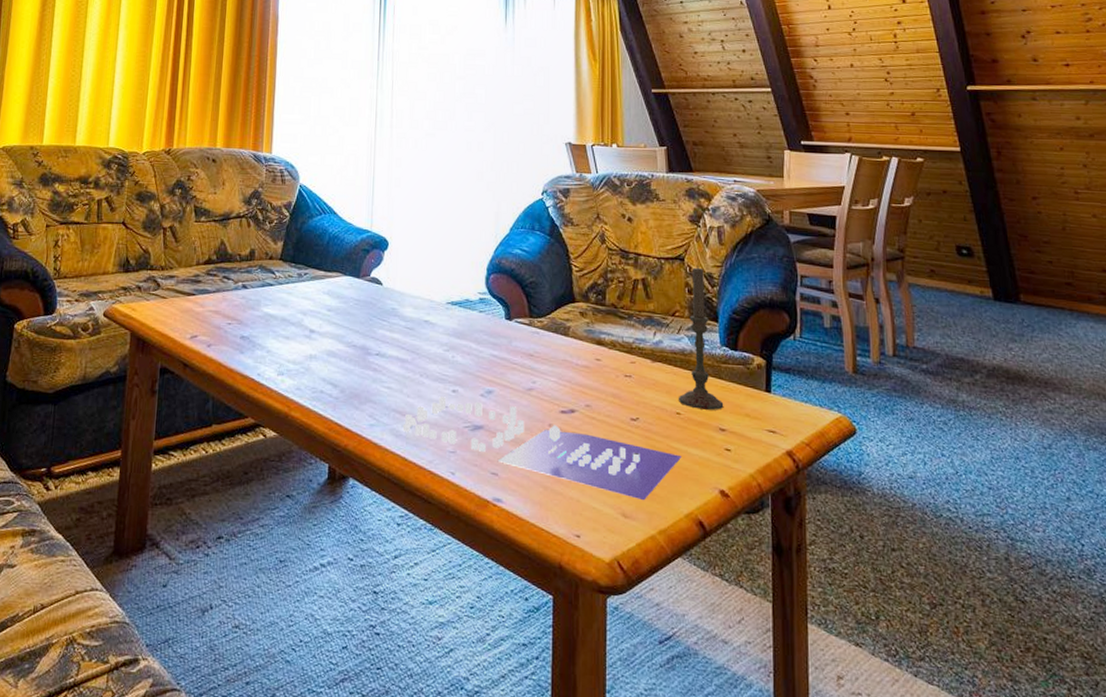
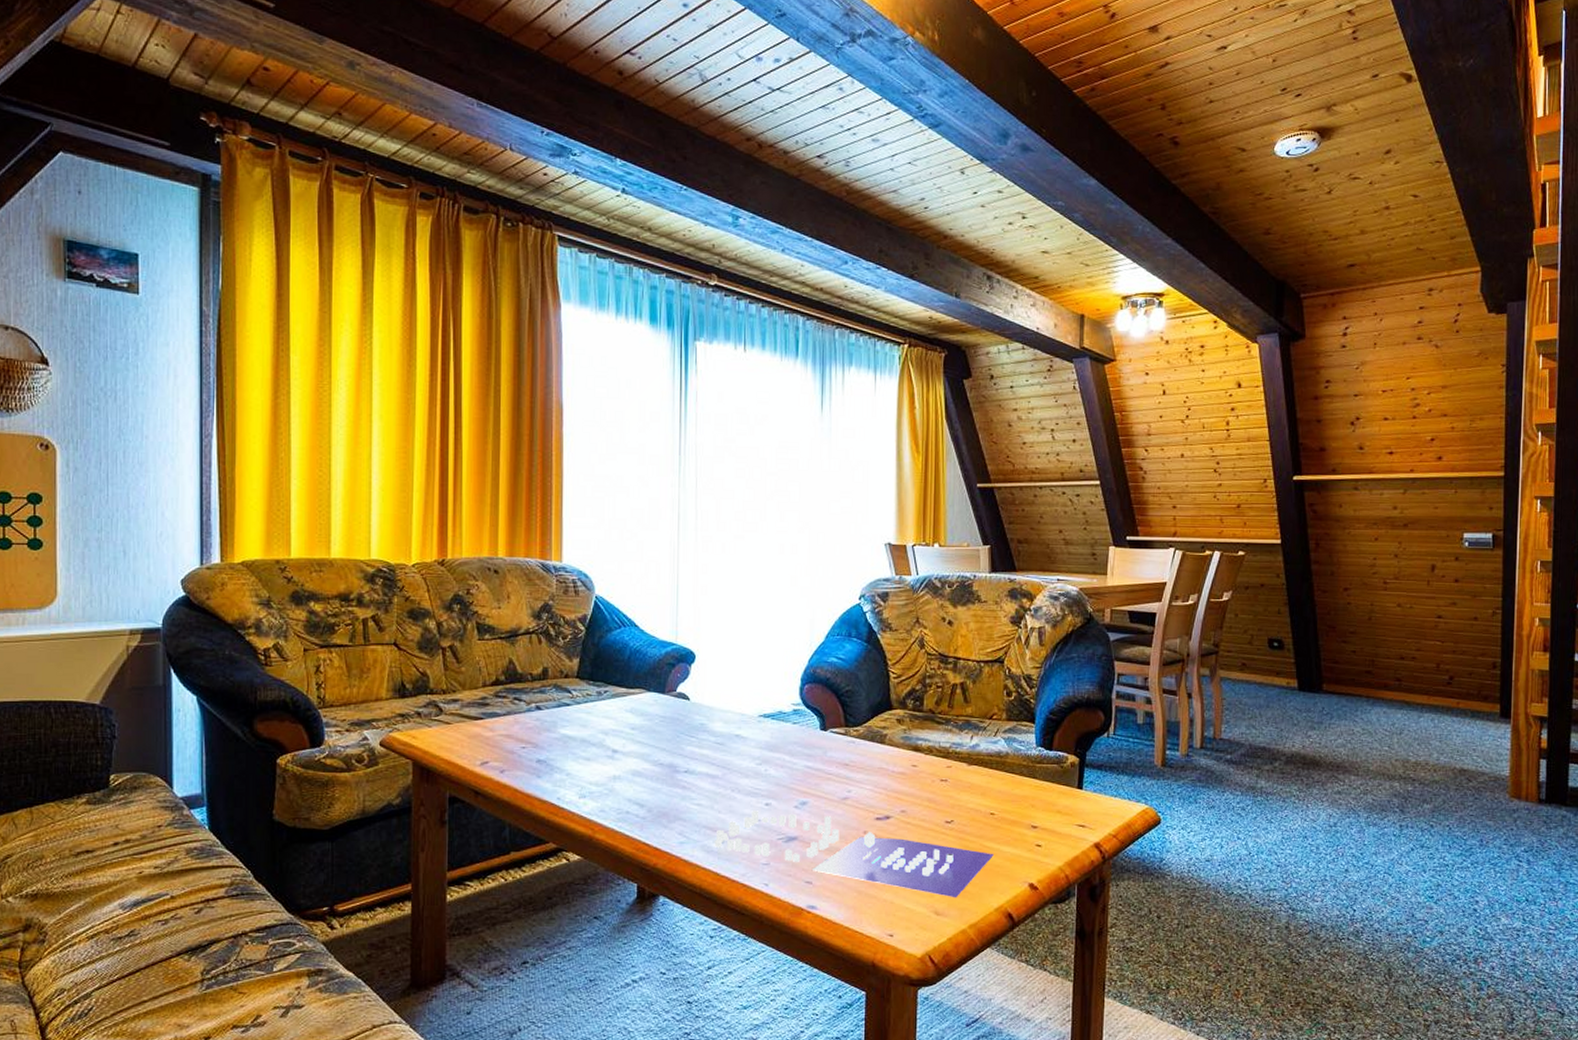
candle: present [678,266,724,410] -> none [992,668,1037,809]

